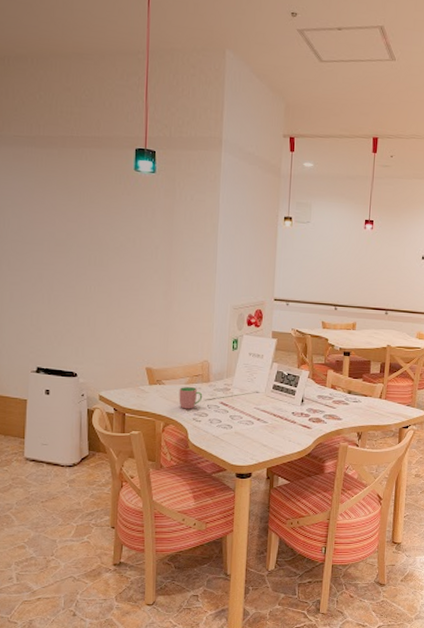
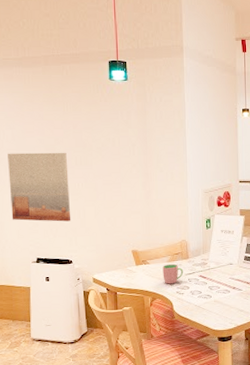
wall art: none [11,245,80,329] -> present [8,152,71,222]

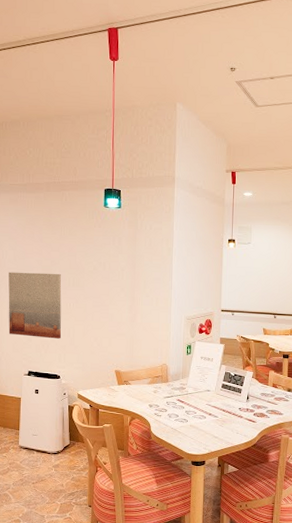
cup: present [162,264,184,284] -> none [142,387,163,406]

